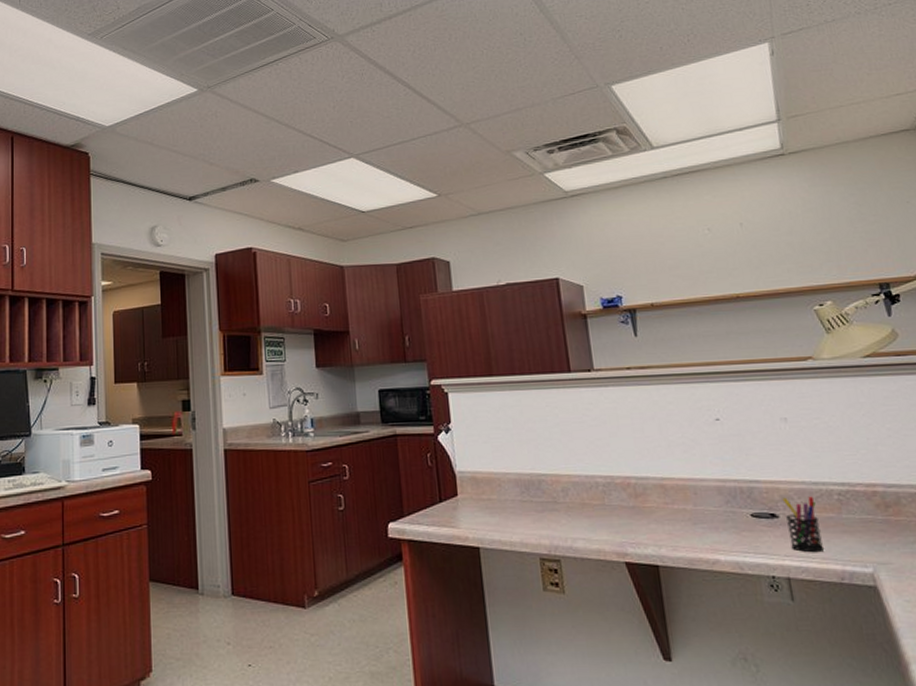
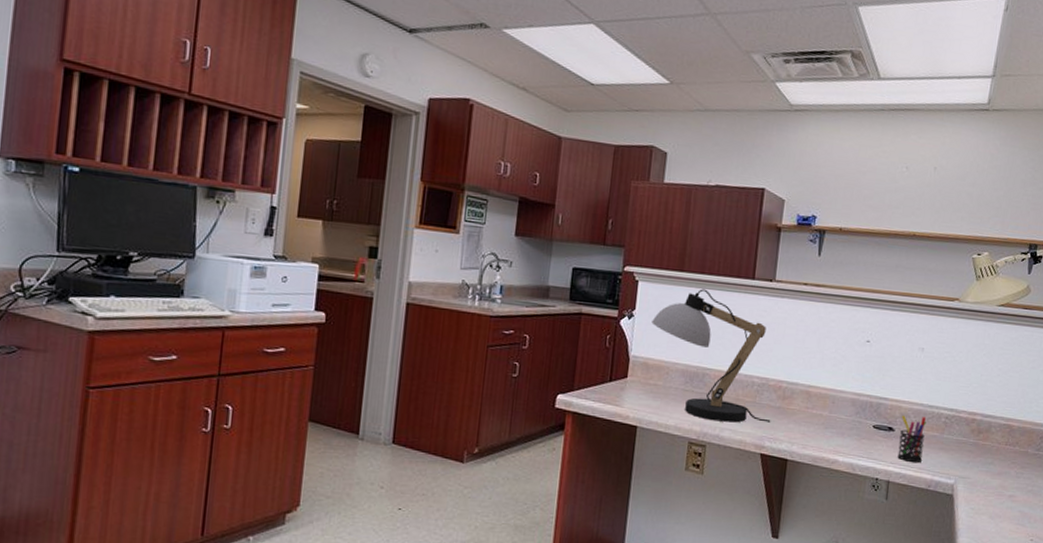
desk lamp: none [470,390,628,531] -> present [651,289,771,423]

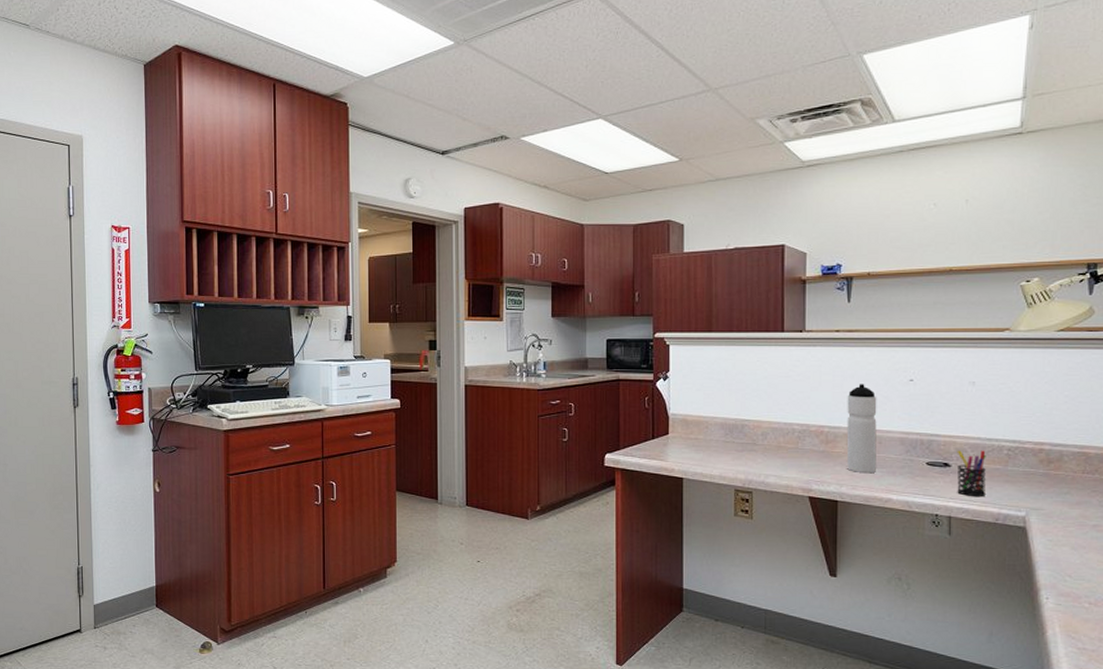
desk lamp: present [651,289,771,423] -> none [686,346,816,469]
water bottle: none [800,340,835,433] -> present [846,384,877,474]

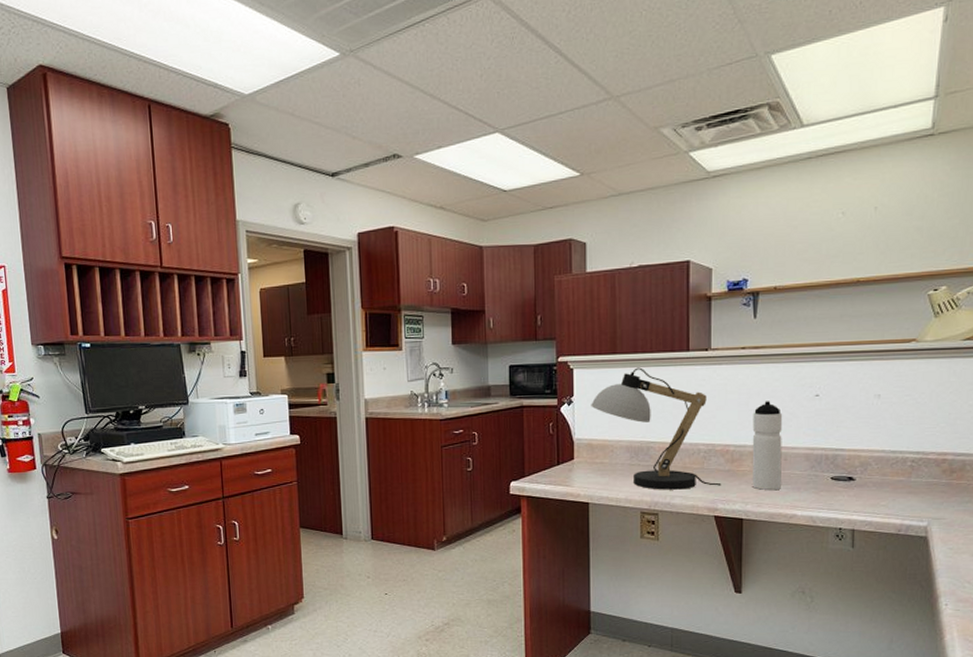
desk lamp: none [686,346,816,469] -> present [591,367,722,490]
pen holder: present [957,450,987,497] -> none [861,463,890,510]

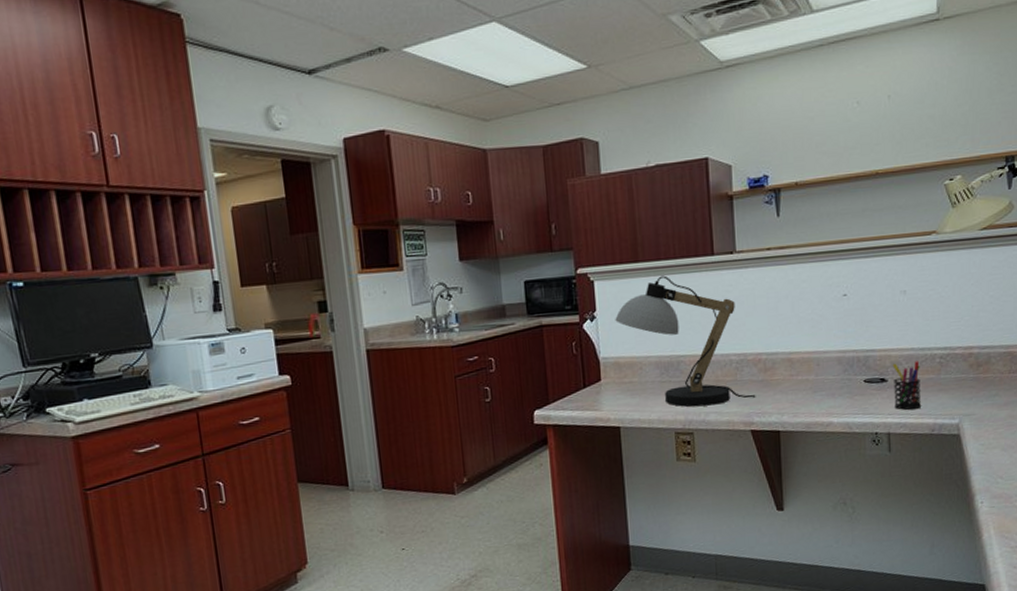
water bottle: present [752,401,783,491] -> none [782,304,816,399]
pen holder: none [861,463,890,510] -> present [892,361,922,410]

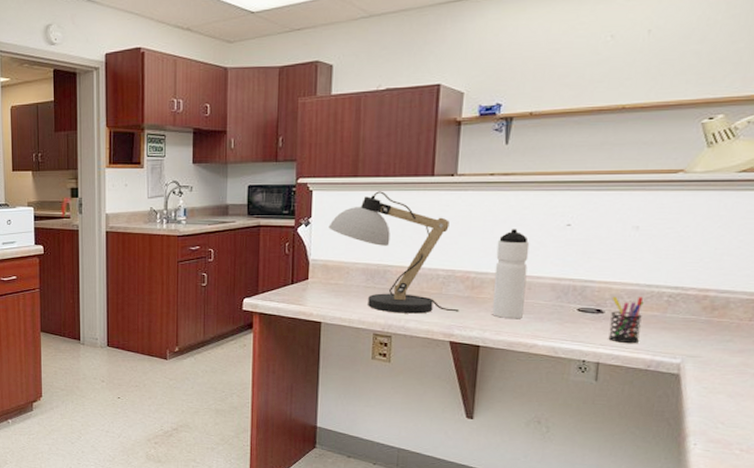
water bottle: none [782,304,816,399] -> present [492,229,530,319]

